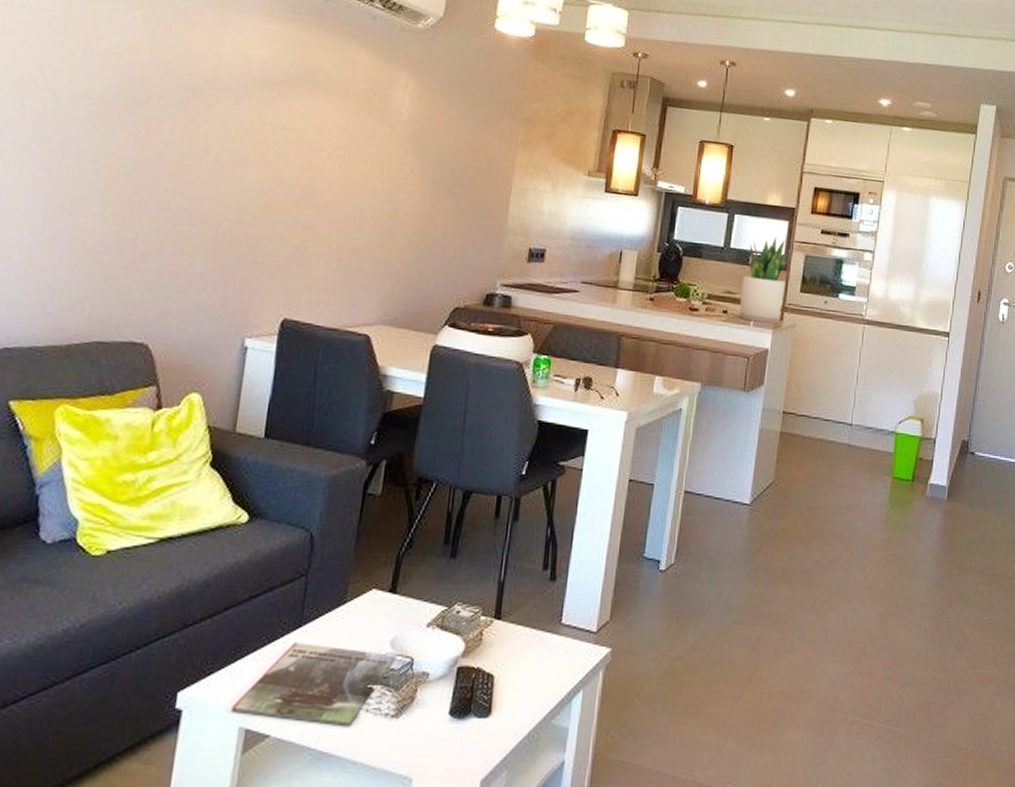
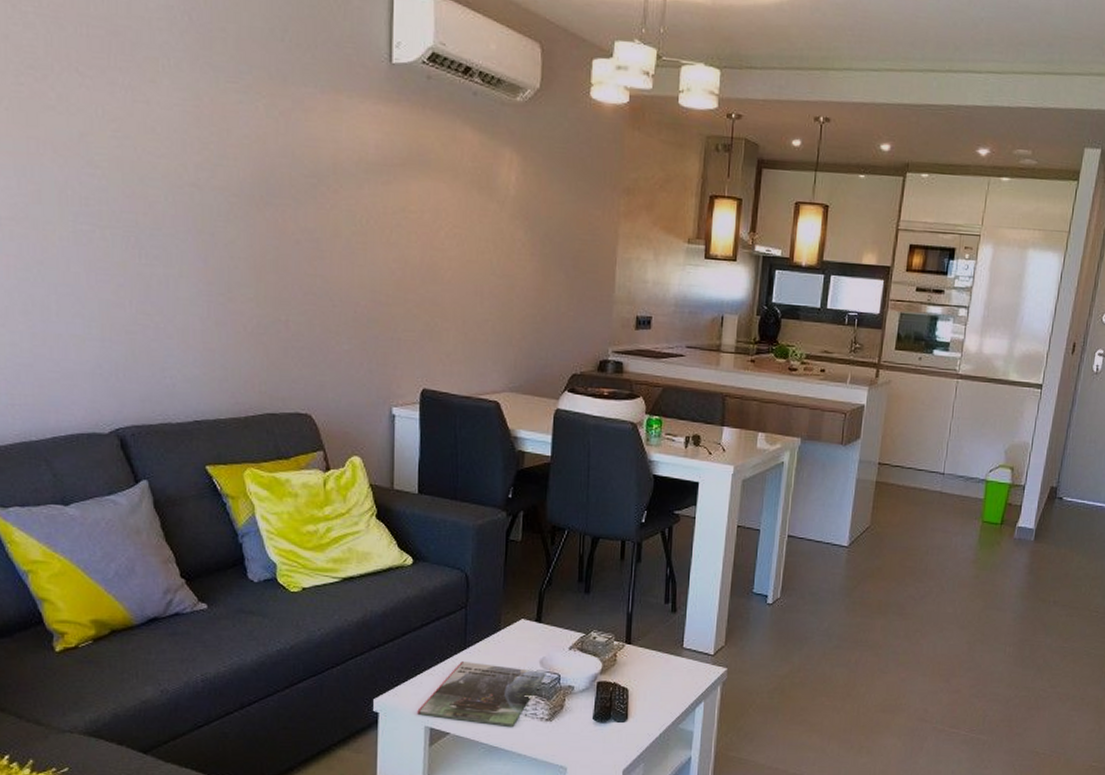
planter: present [739,238,790,323] -> none [836,297,885,380]

